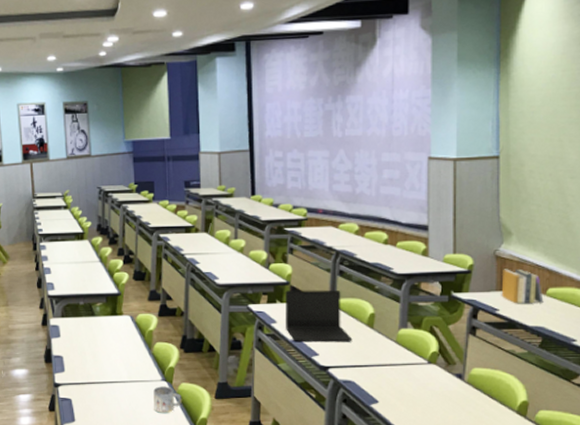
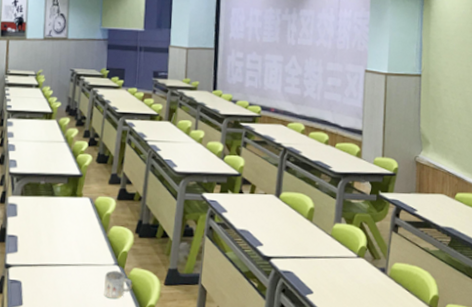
laptop: present [285,289,353,341] -> none [235,181,294,233]
books: present [501,268,544,304] -> none [419,174,453,207]

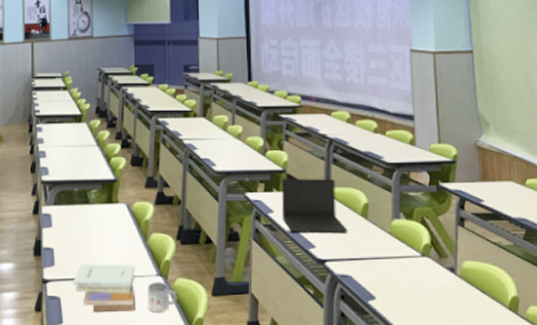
books: none [34,251,95,297] -> present [73,264,136,313]
laptop: none [235,181,294,233] -> present [282,178,348,232]

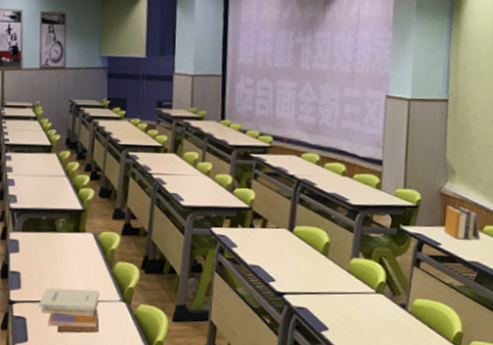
mug: present [148,282,178,314] -> none [110,307,140,336]
laptop: present [282,178,348,232] -> none [246,215,308,268]
books: none [484,159,524,195] -> present [444,205,480,240]

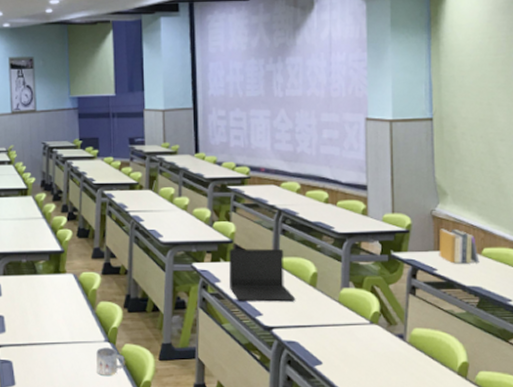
books: present [39,288,100,333] -> none [24,330,86,376]
mug: none [110,307,140,336] -> present [96,347,126,377]
laptop: none [246,215,308,268] -> present [229,248,296,301]

